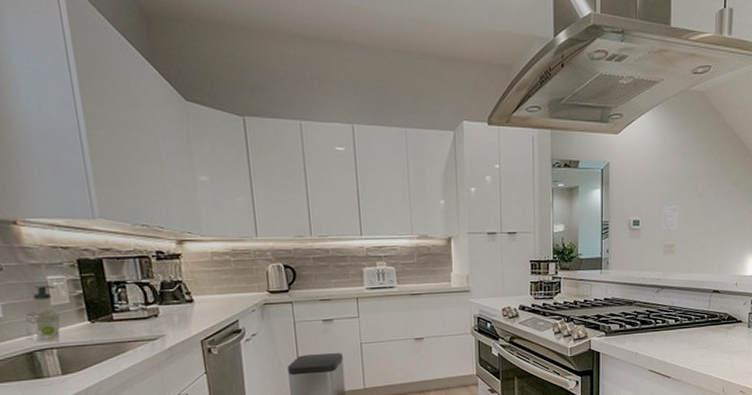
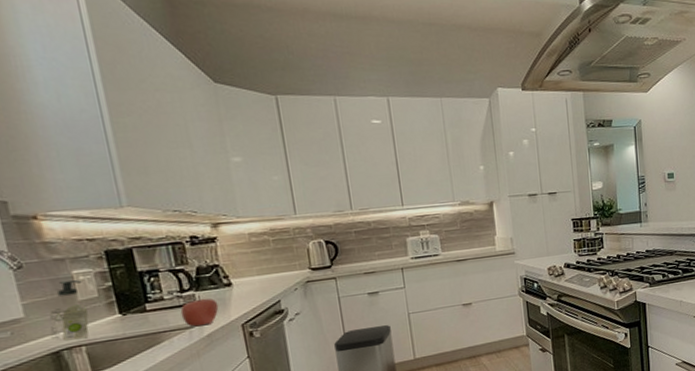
fruit: none [144,308,181,339] -> present [180,294,219,327]

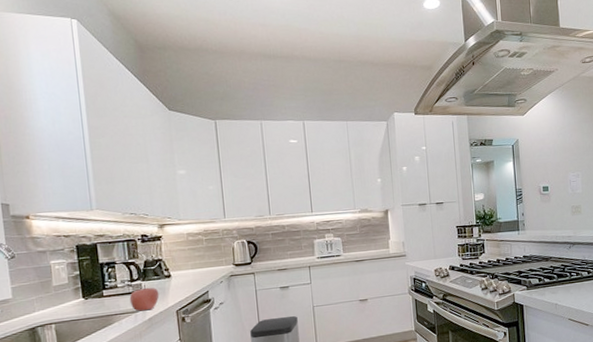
soap dispenser: present [49,280,89,341] -> none [30,269,59,320]

